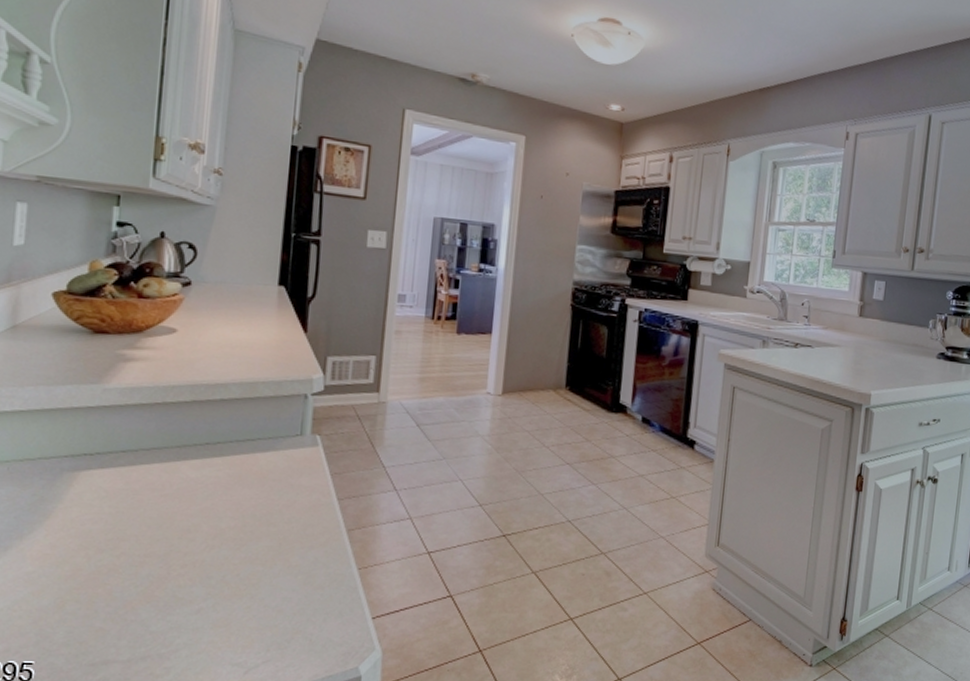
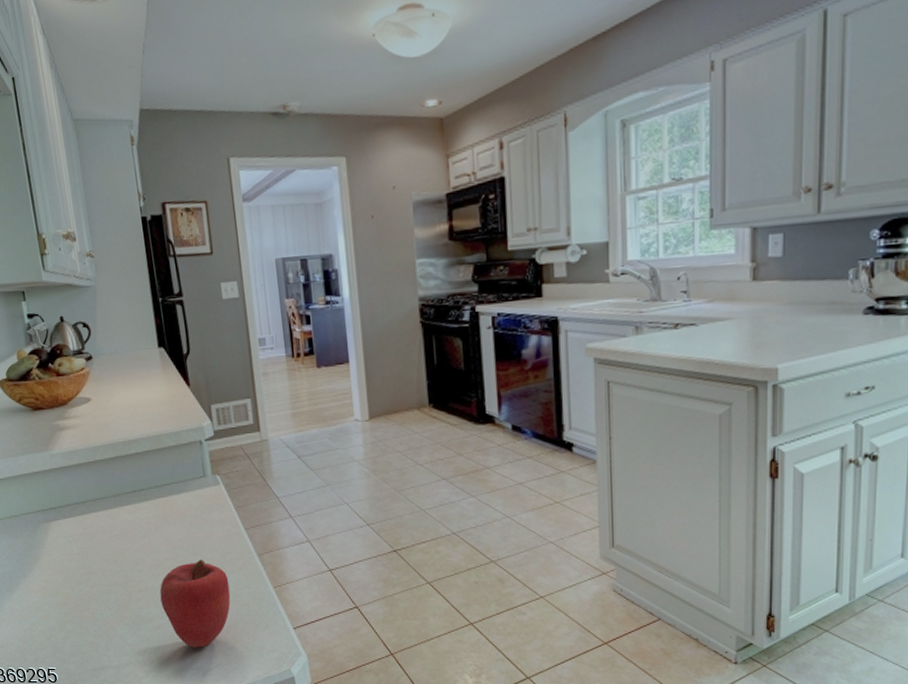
apple: none [209,530,305,639] -> present [159,559,231,648]

